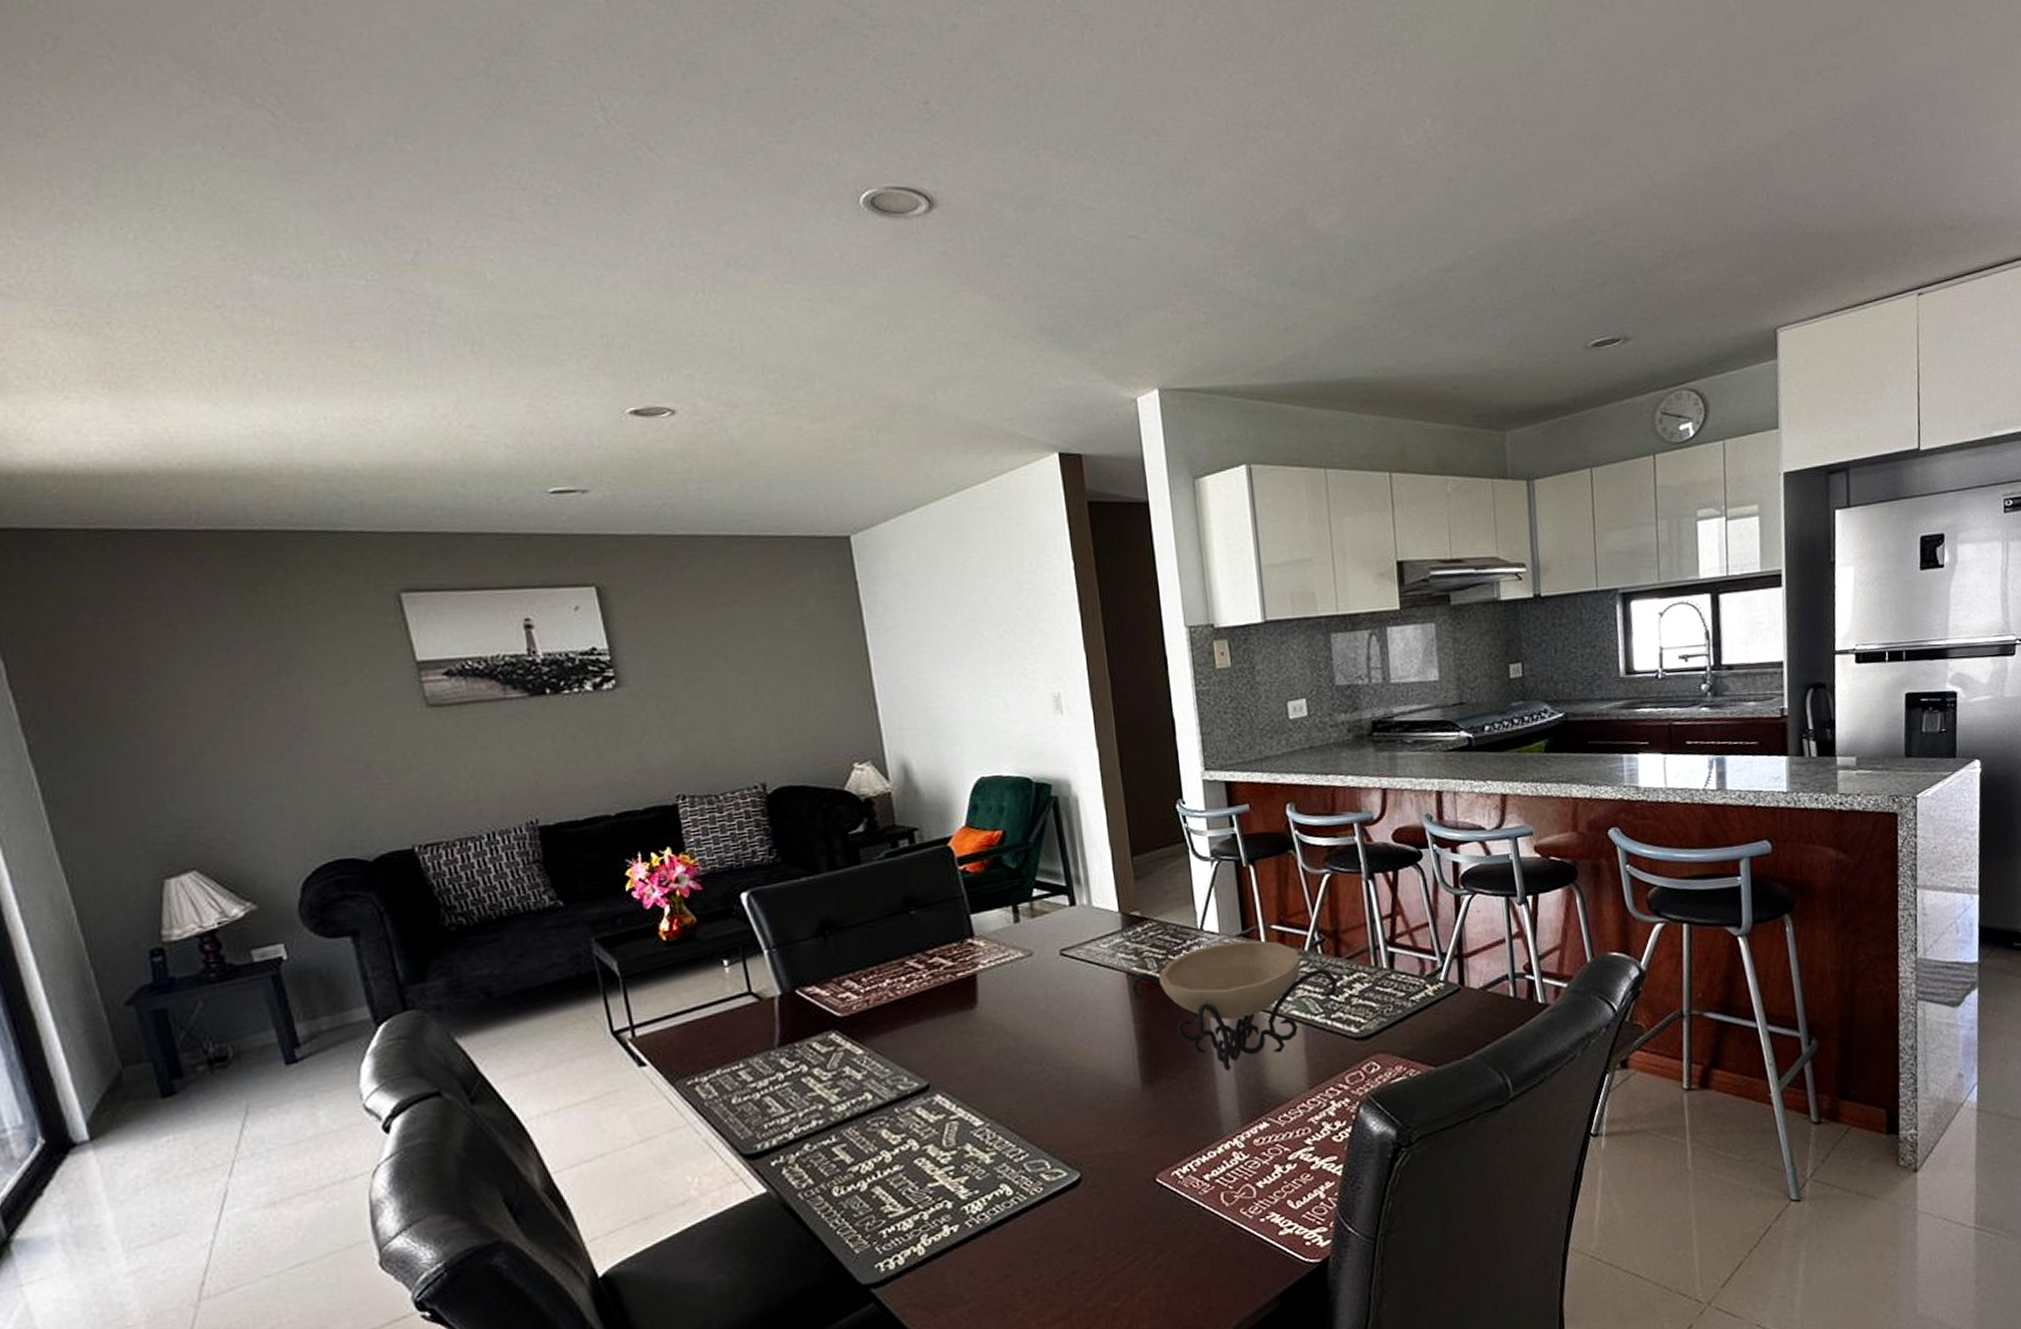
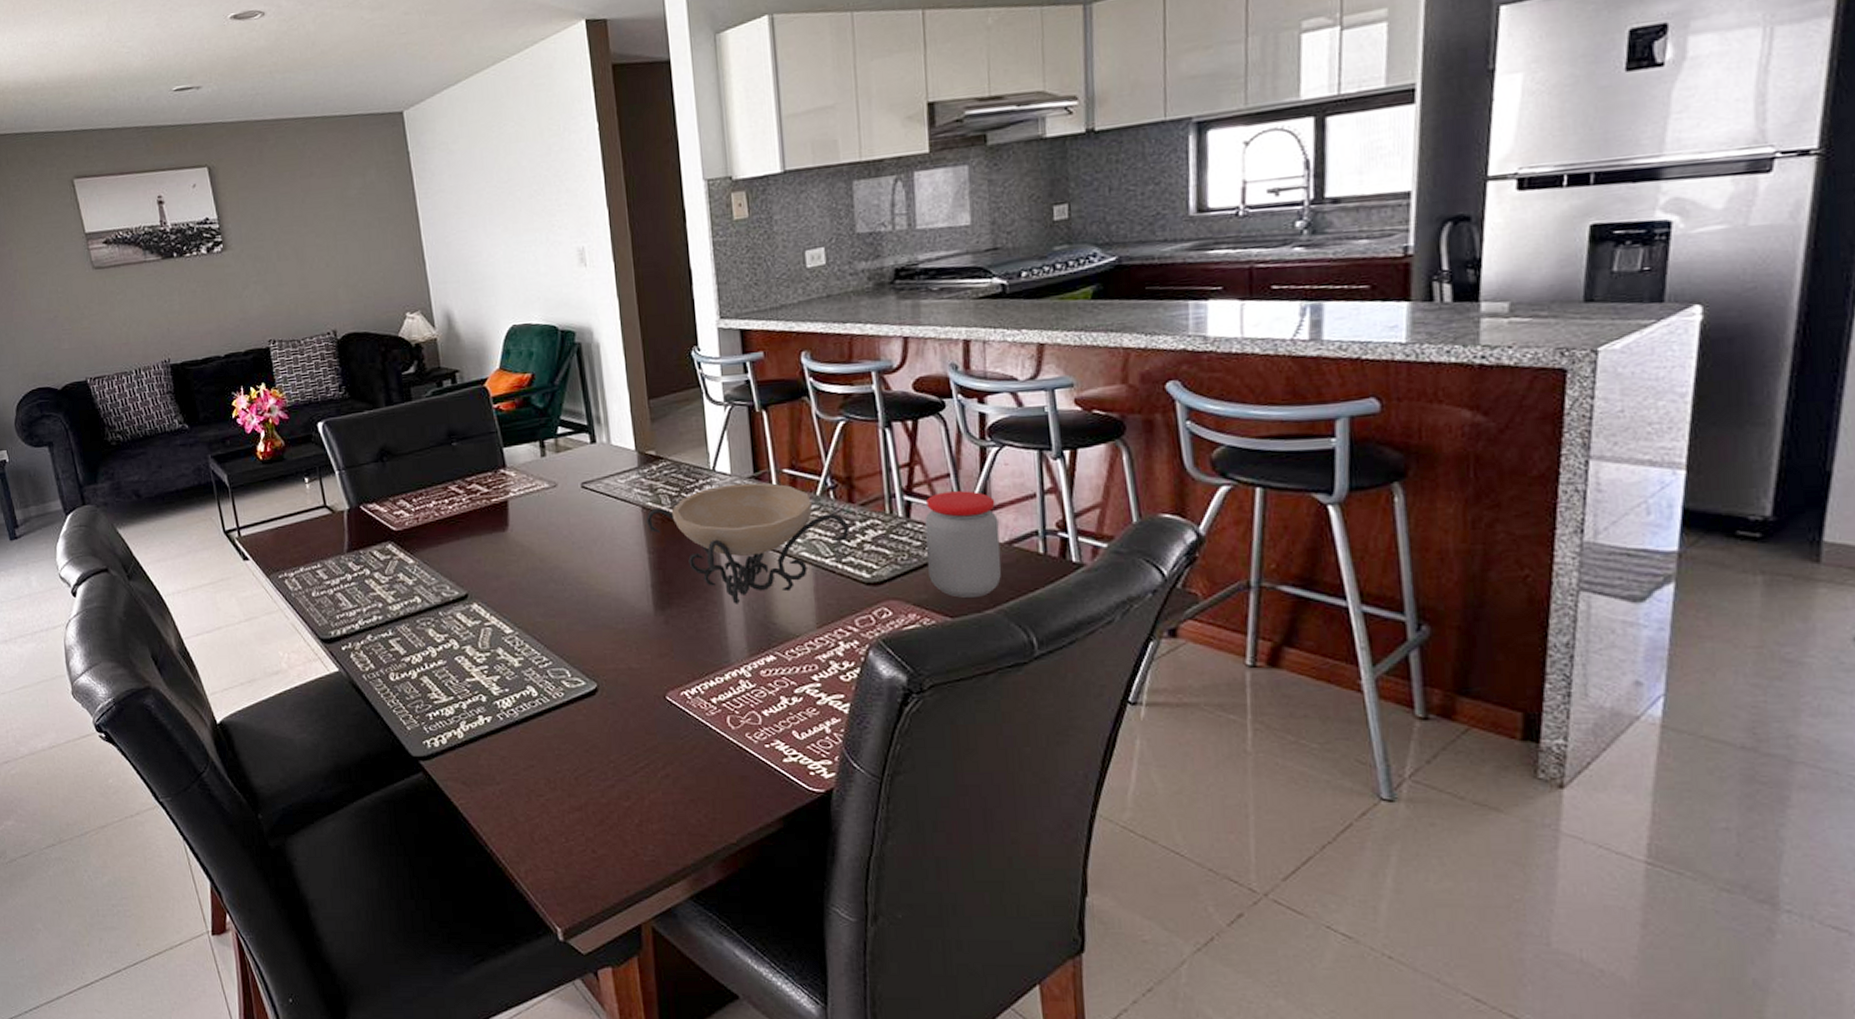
jar: none [1407,939,1478,1046] -> present [925,491,1002,598]

